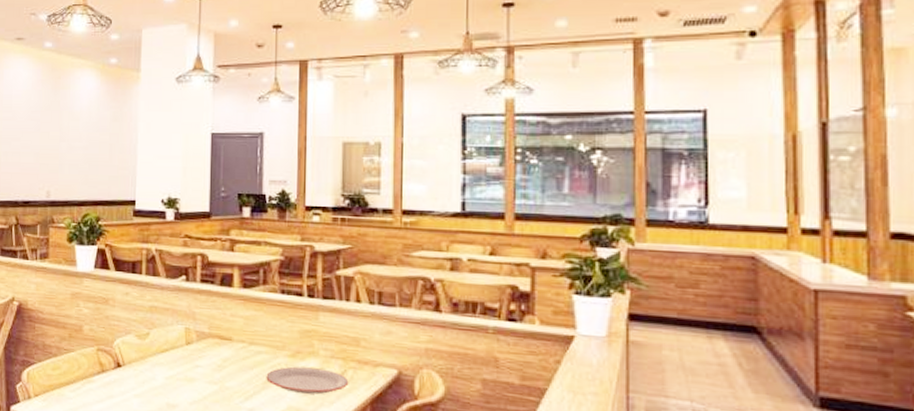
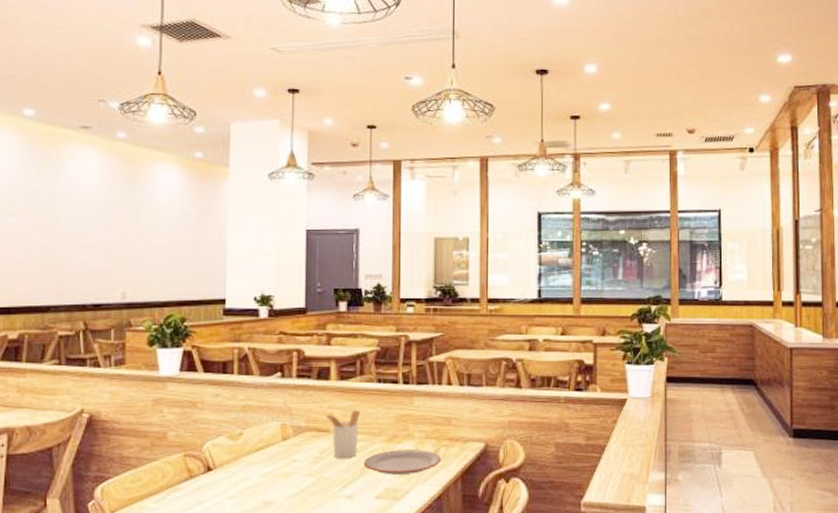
utensil holder: none [227,320,263,371] -> present [324,410,360,459]

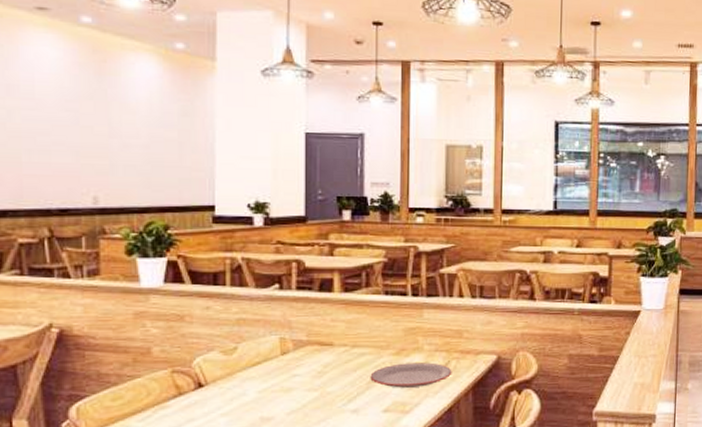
utensil holder: present [324,410,360,459] -> none [327,323,366,373]

